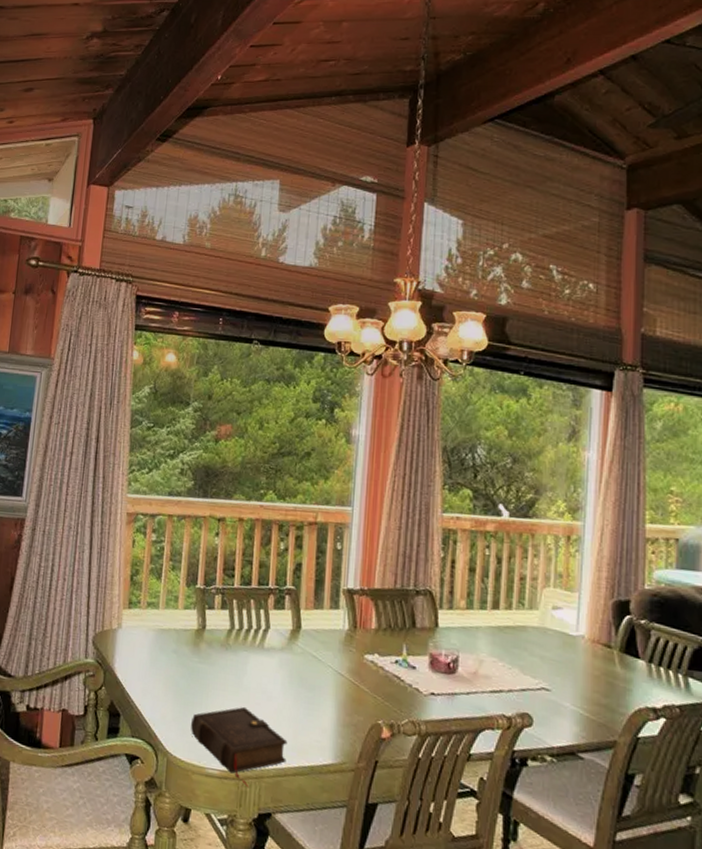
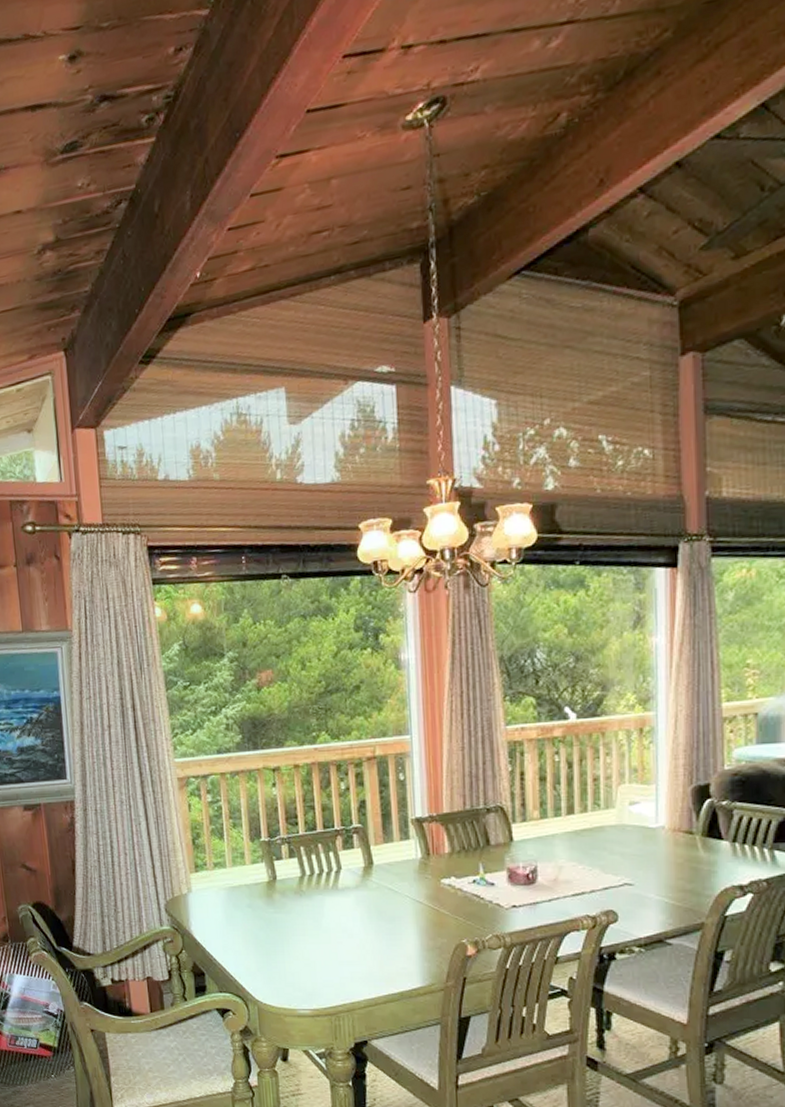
book: present [191,706,288,788] -> none [276,947,376,1021]

